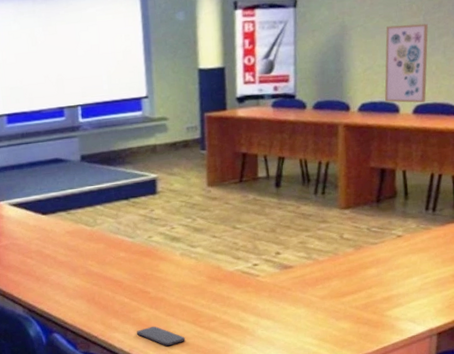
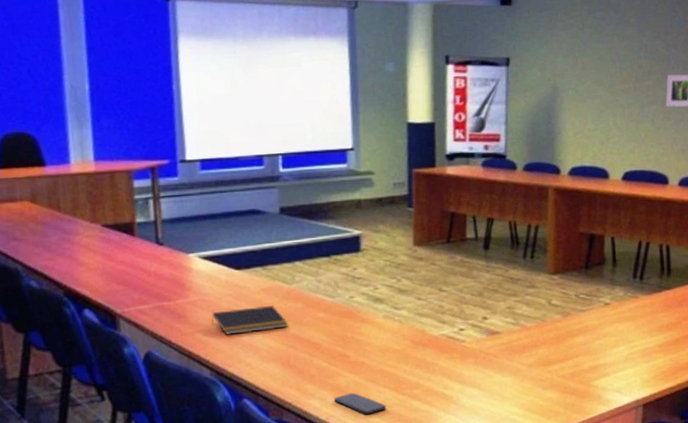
notepad: none [22,247,92,276] -> present [211,306,288,336]
wall art: present [384,23,428,103] -> none [594,90,638,170]

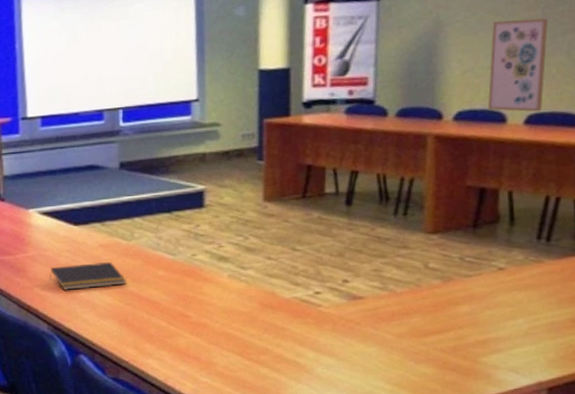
smartphone: present [334,393,386,415] -> none [174,355,230,379]
wall art: none [594,90,638,170] -> present [487,18,548,112]

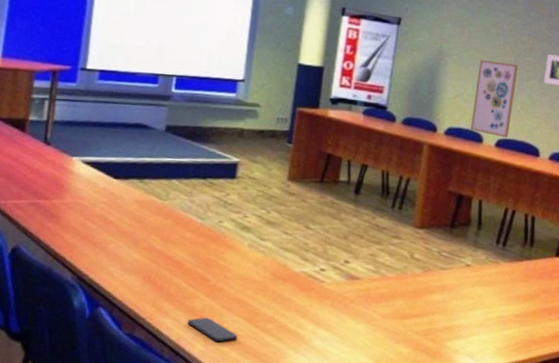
notepad: present [49,262,126,291] -> none [82,216,155,243]
smartphone: none [174,355,230,379] -> present [188,318,238,342]

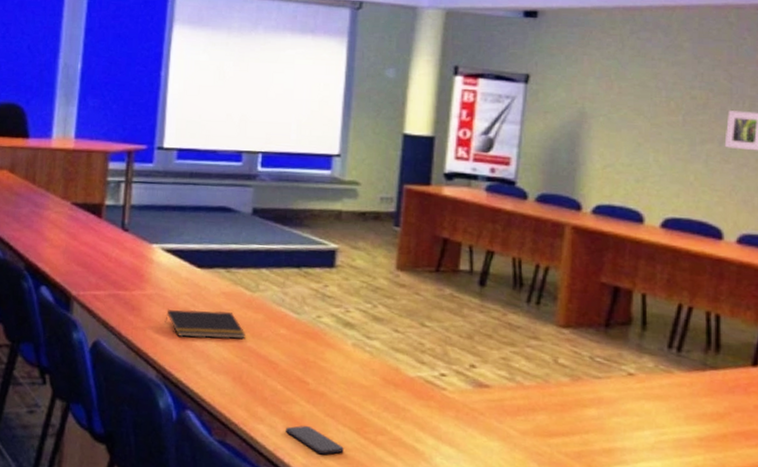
notepad: none [82,216,155,243] -> present [165,309,246,340]
wall art: present [470,60,518,138] -> none [625,121,688,217]

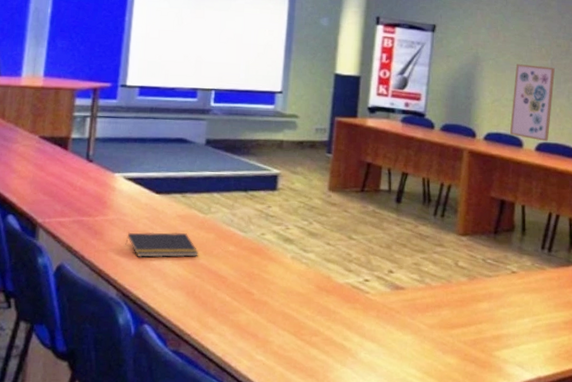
smartphone: present [286,425,344,455] -> none [233,332,283,357]
wall art: none [625,121,688,217] -> present [509,64,555,142]

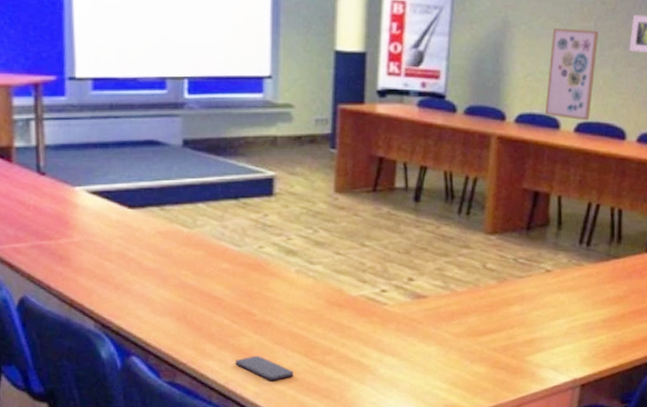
notepad: present [125,232,198,258] -> none [98,252,186,284]
smartphone: none [233,332,283,357] -> present [236,356,294,381]

